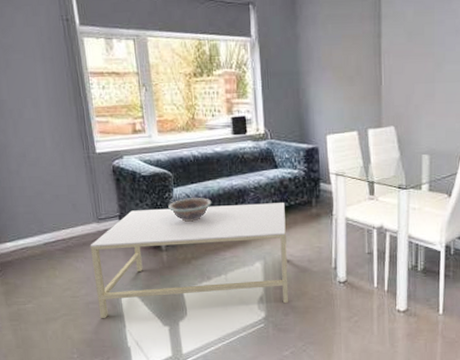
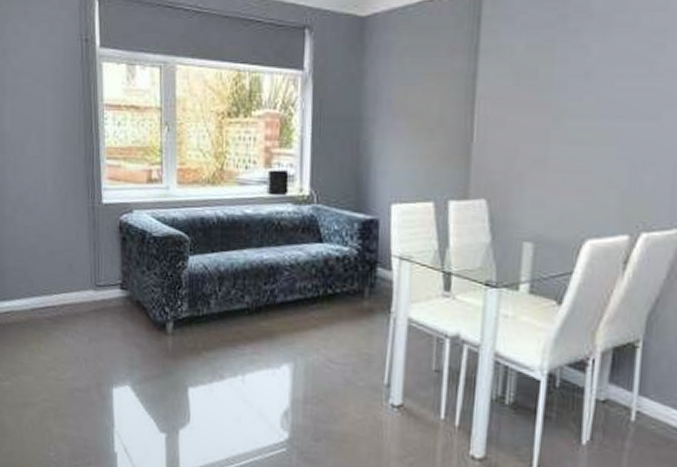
coffee table: present [90,203,289,318] -> none [83,279,328,425]
decorative bowl: present [168,198,212,222] -> none [180,270,235,302]

